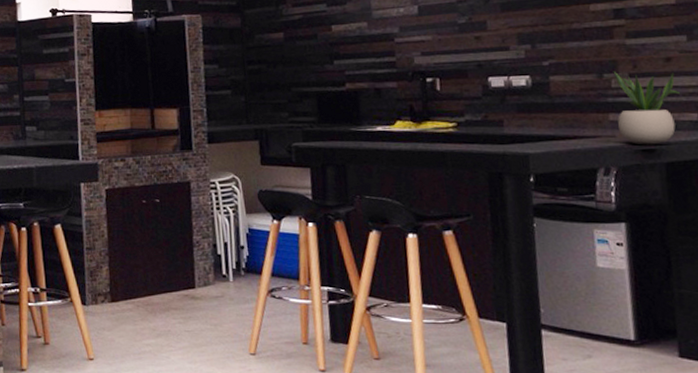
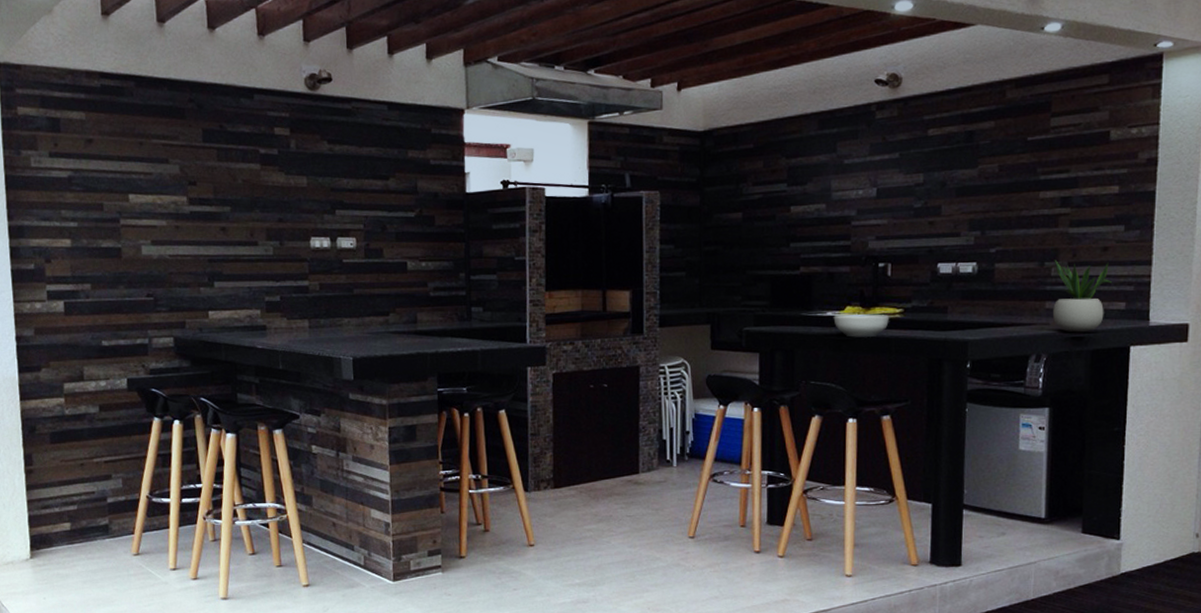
bowl: none [383,128,443,152] -> present [833,314,890,337]

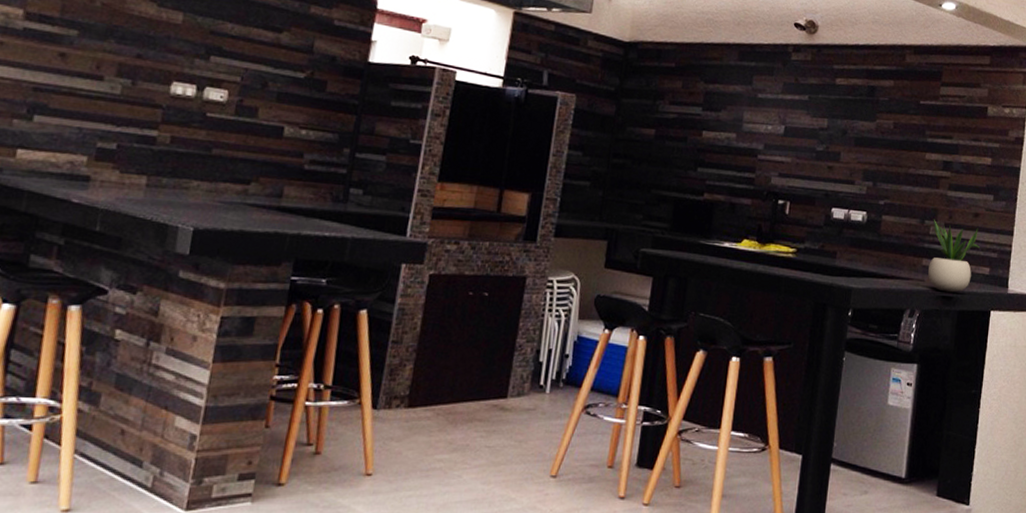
bowl: present [833,314,890,337] -> none [729,247,783,274]

